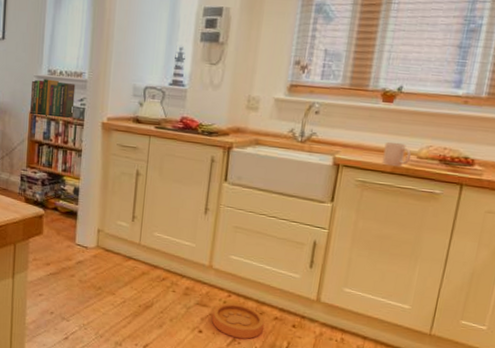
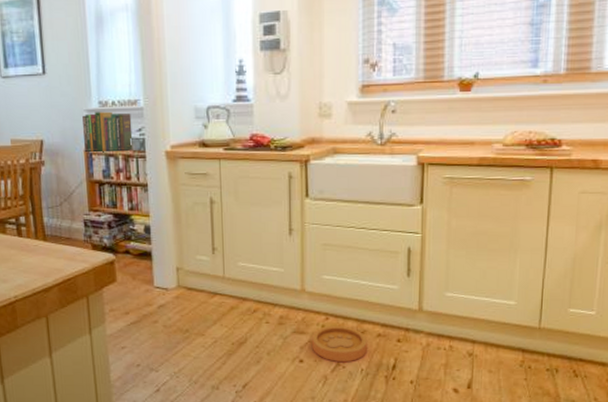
mug: present [381,141,411,167] -> none [467,132,497,158]

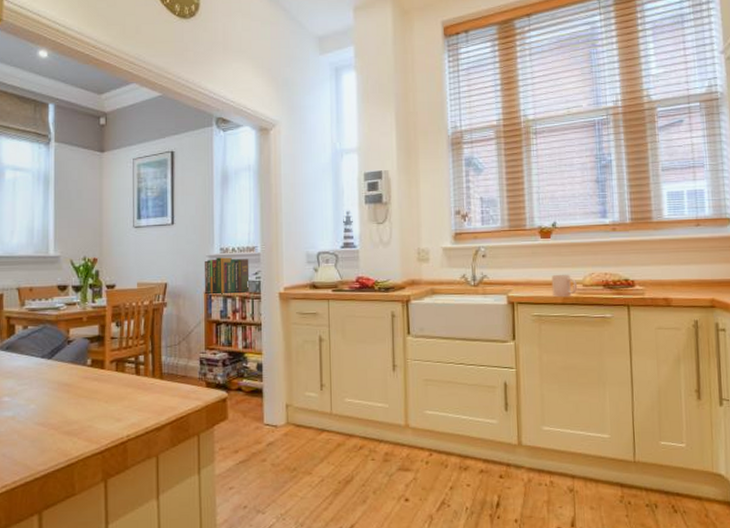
pet bowl: present [311,325,368,363] -> none [416,461,472,501]
mug: none [467,132,497,158] -> present [551,274,578,298]

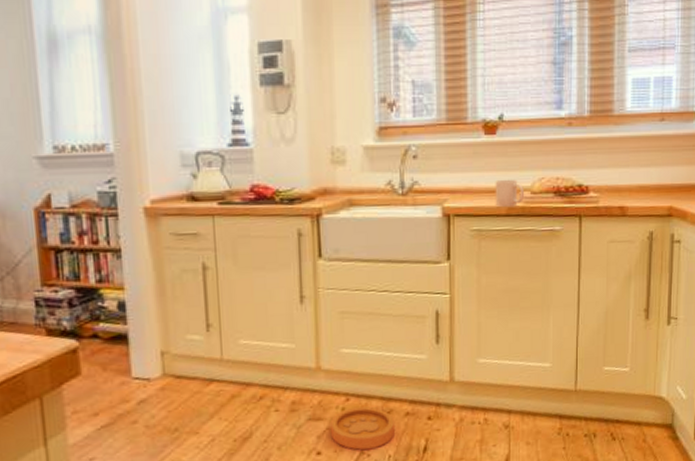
books: present [205,257,250,295] -> none [31,158,101,212]
pet bowl: none [416,461,472,501] -> present [330,406,396,450]

